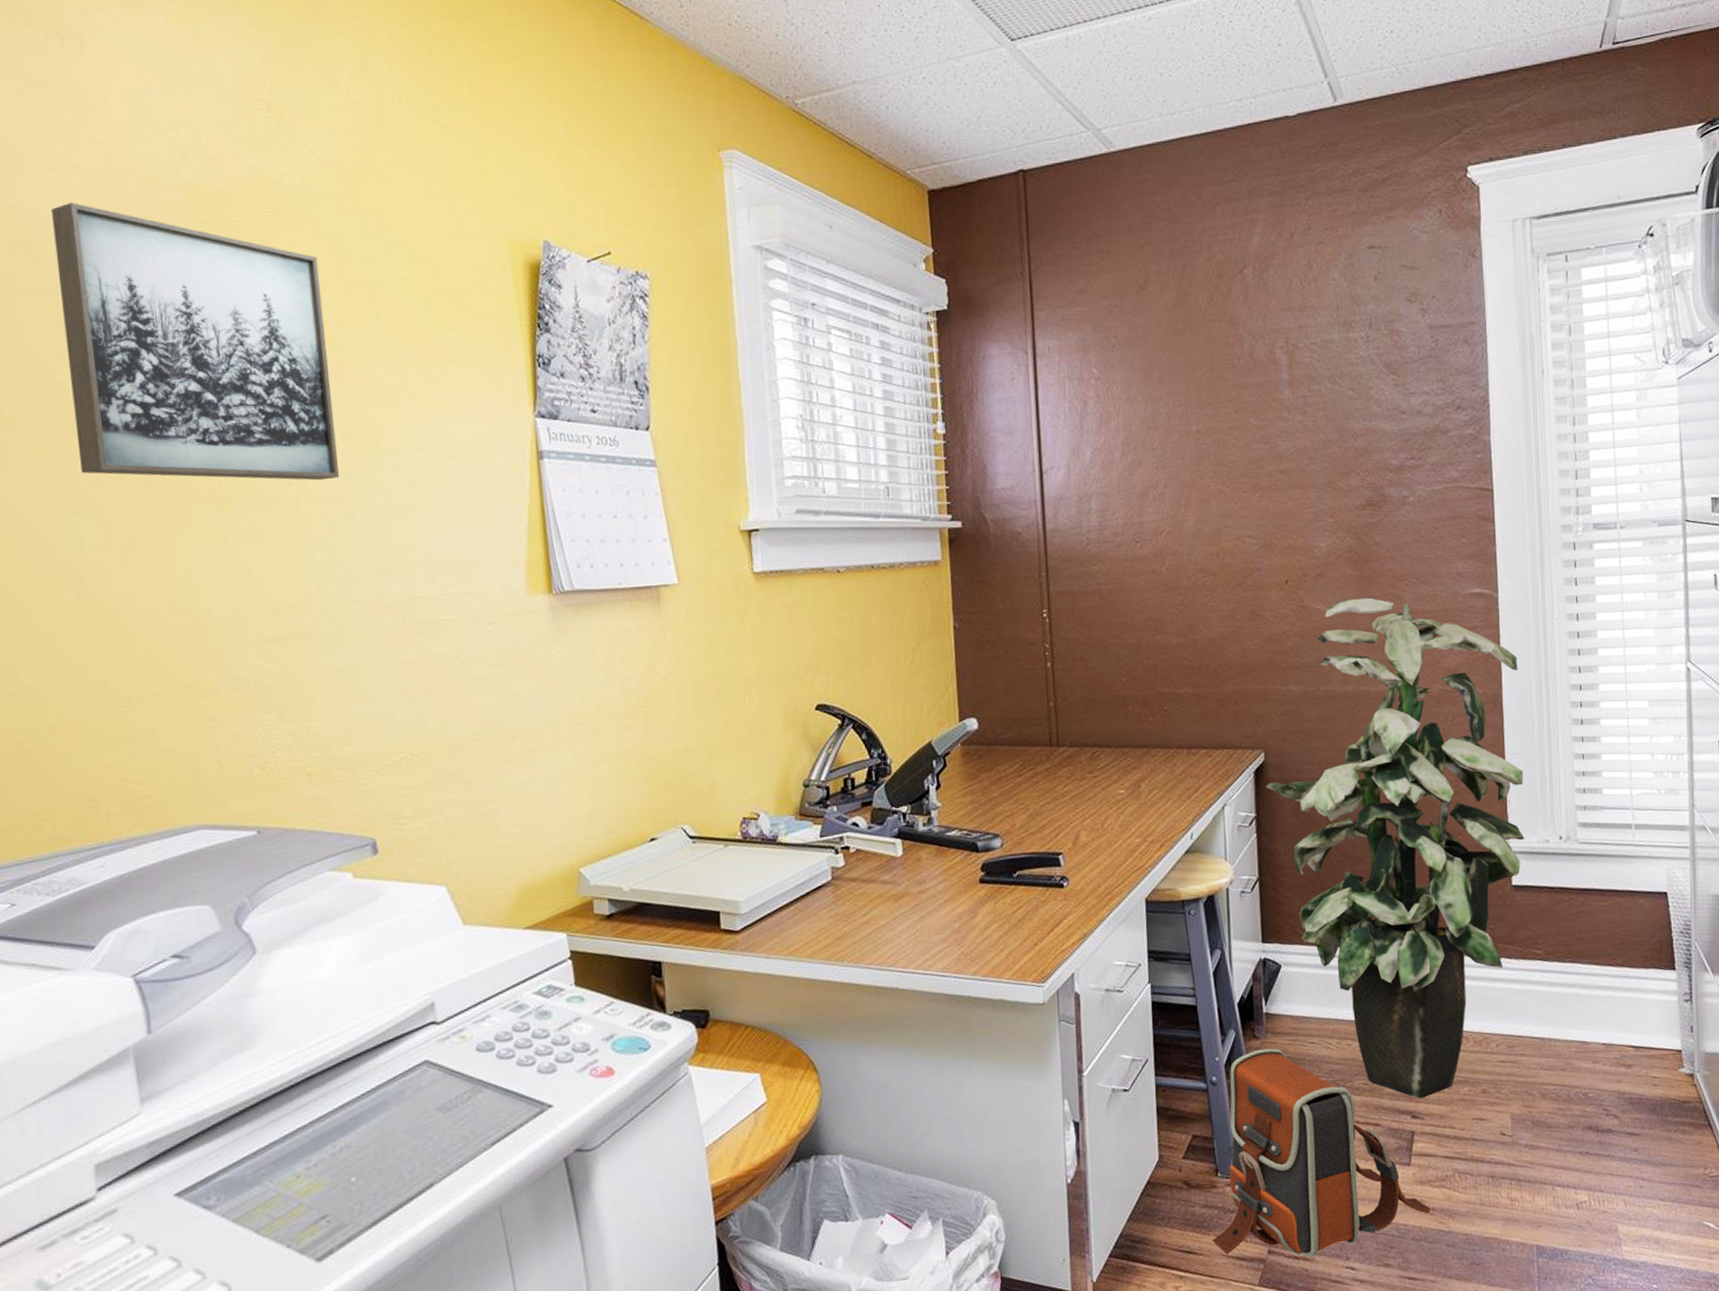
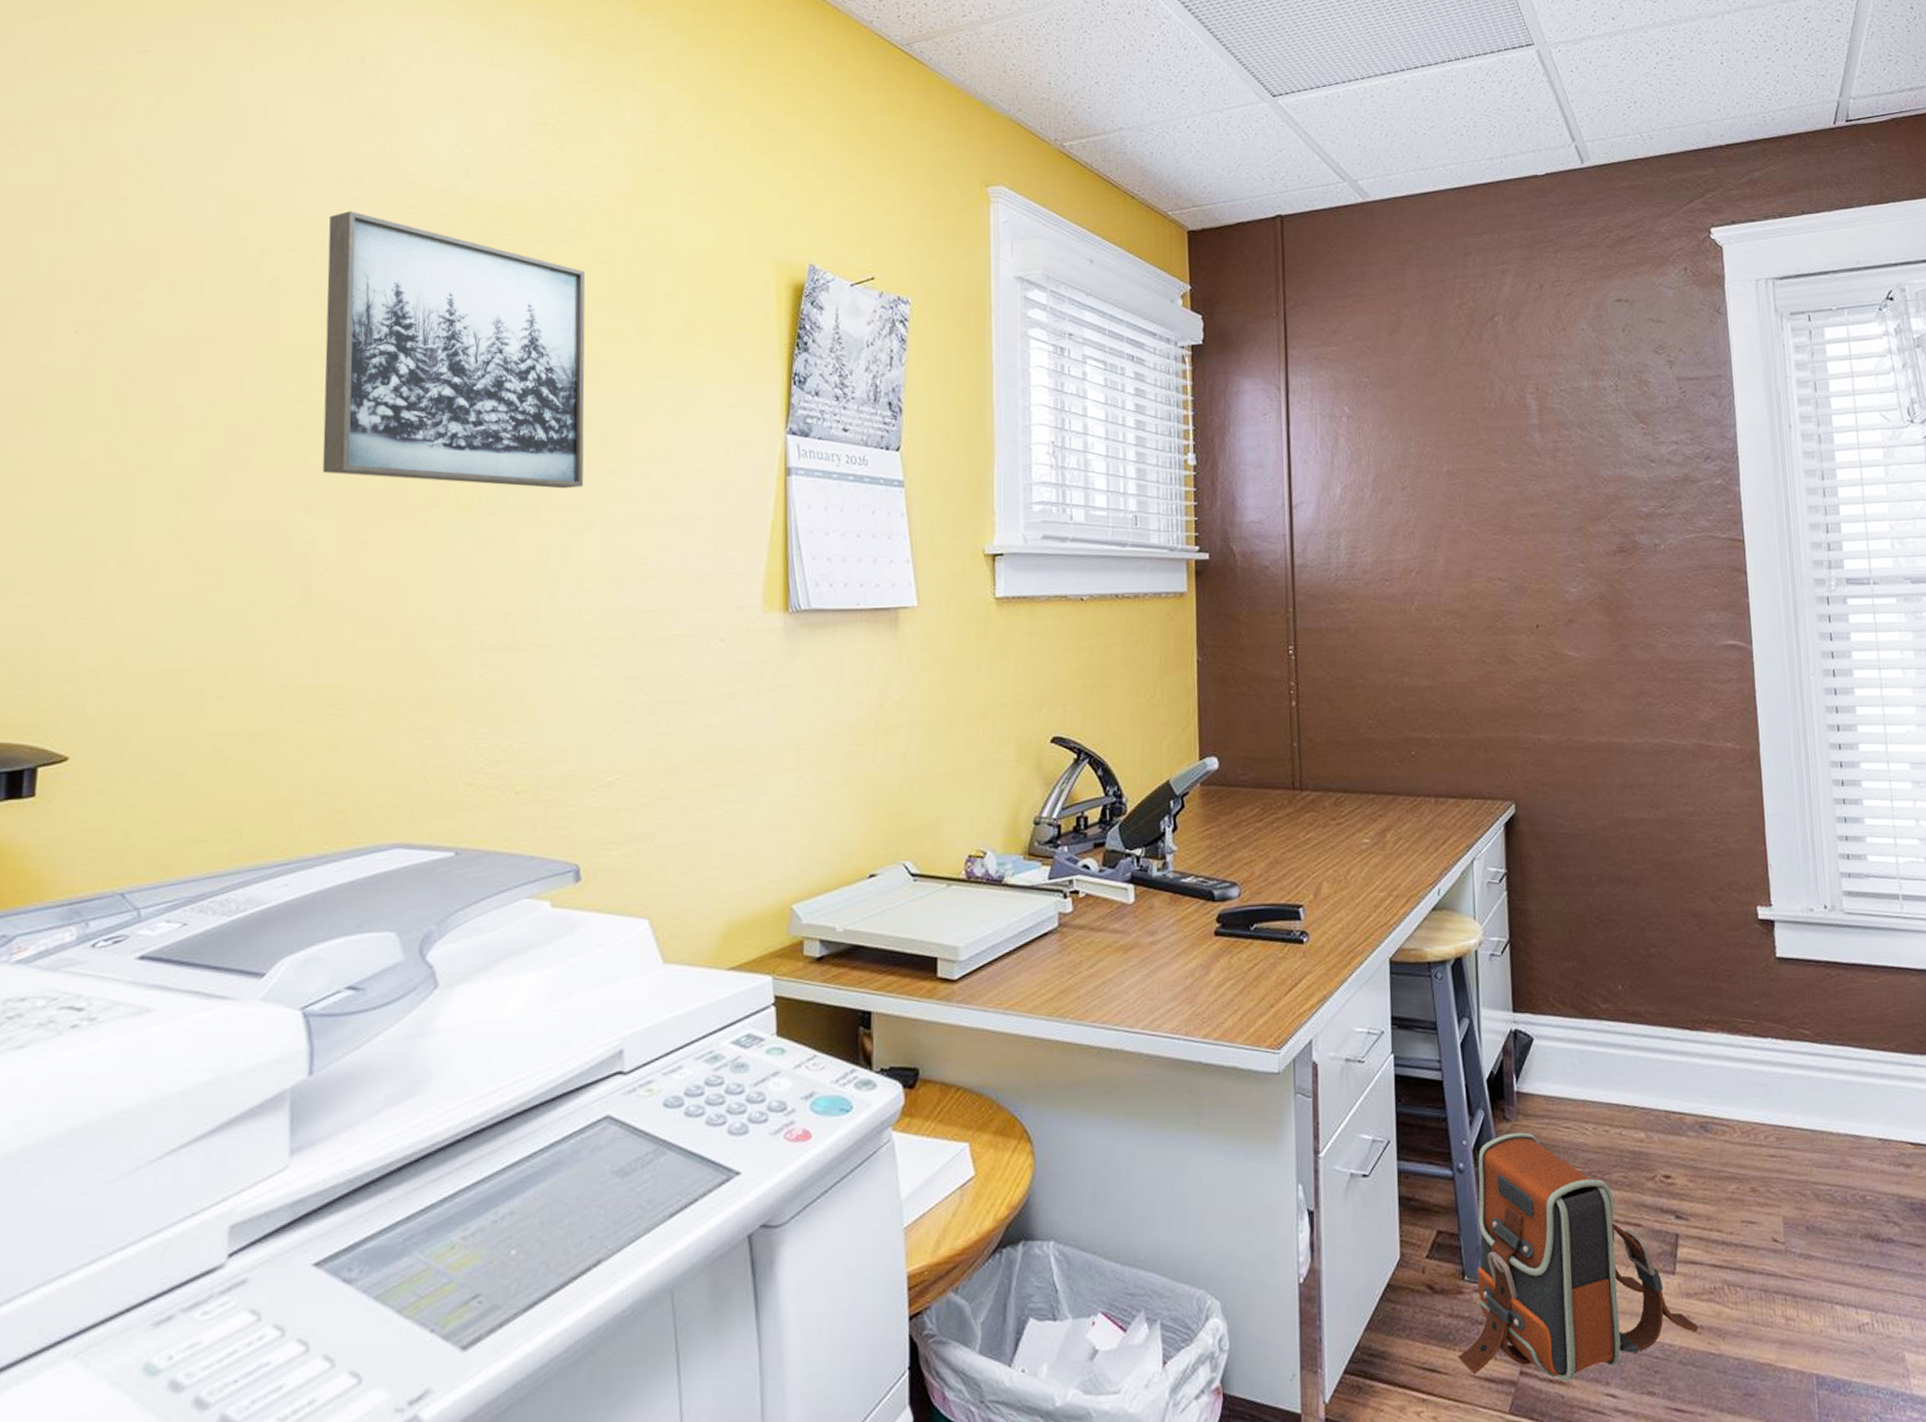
indoor plant: present [1265,597,1525,1098] -> none [1516,645,1788,1195]

